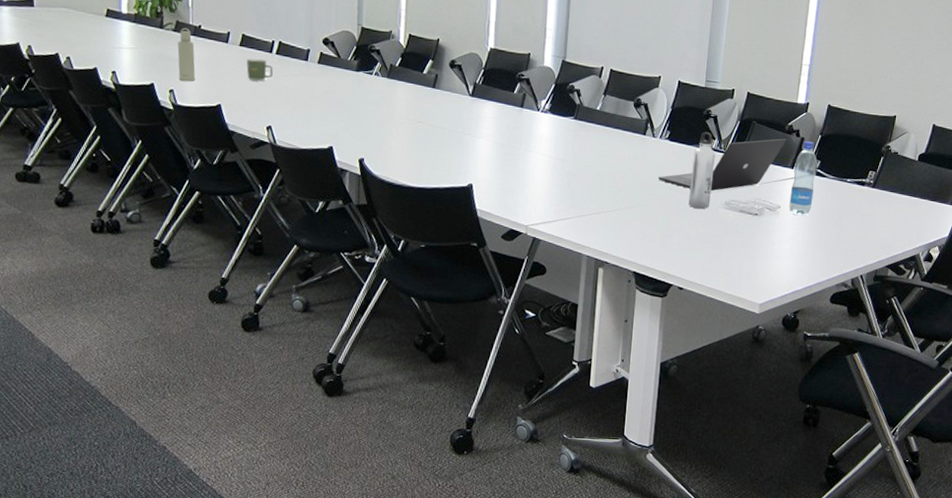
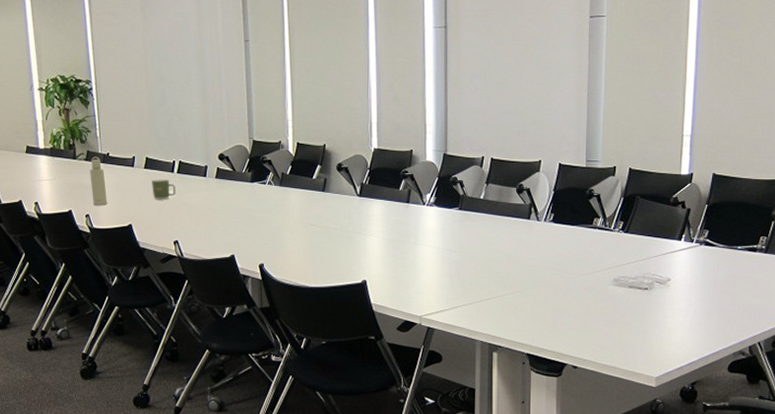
laptop: present [658,138,787,191] -> none [545,211,673,269]
water bottle: present [688,132,716,209] -> none [577,212,601,288]
bottle: present [789,141,817,216] -> none [679,211,705,287]

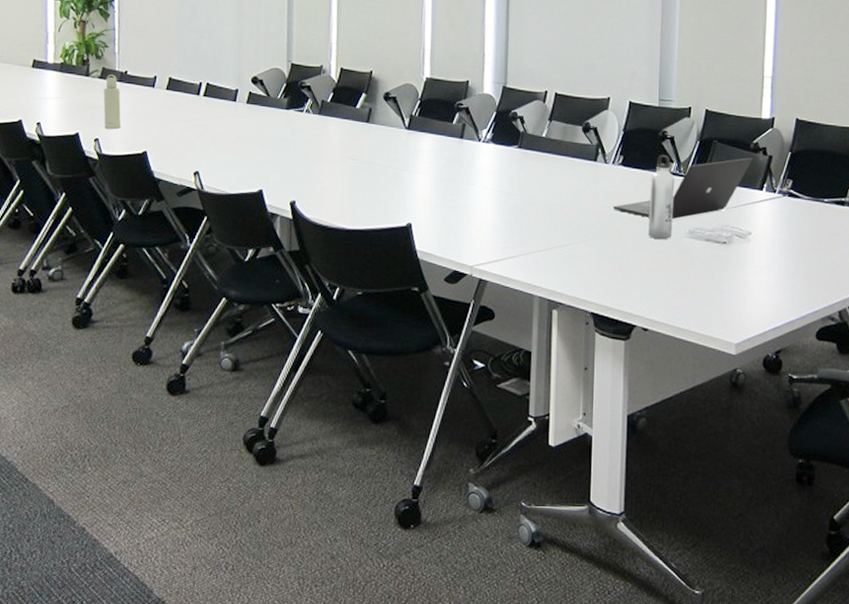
mug: present [152,179,175,199] -> none [173,101,200,125]
laptop: none [545,211,673,269] -> present [612,158,753,219]
water bottle: none [577,212,601,288] -> present [648,155,675,240]

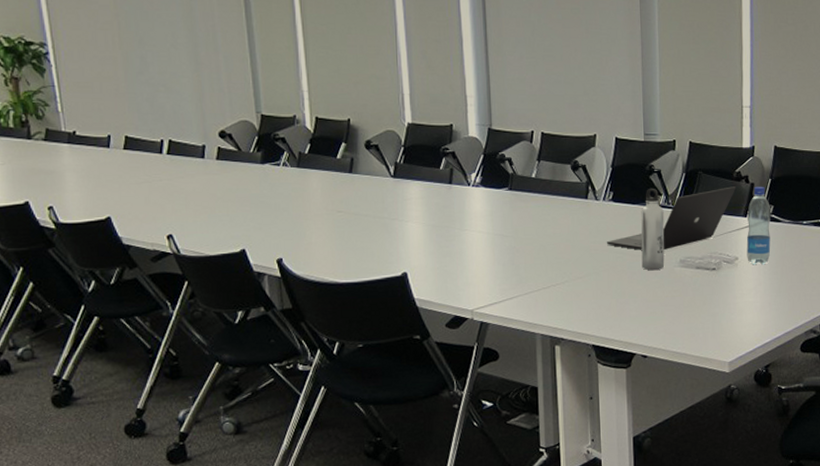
bottle: present [103,74,121,130] -> none [51,135,77,196]
bottle: none [761,159,789,242] -> present [746,186,771,265]

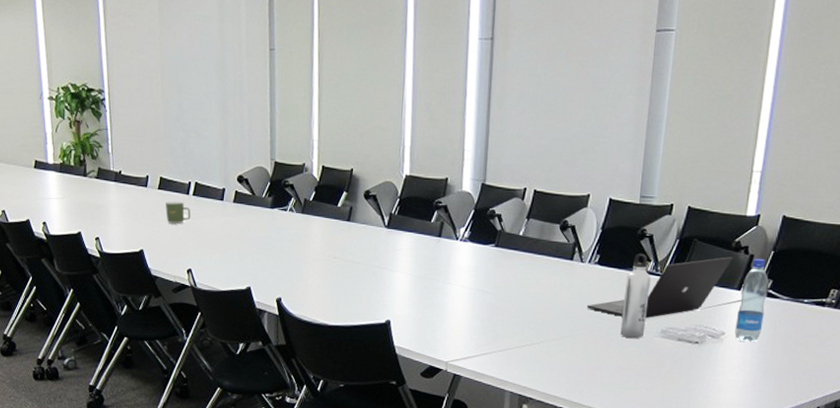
mug: none [134,161,166,186] -> present [165,201,191,224]

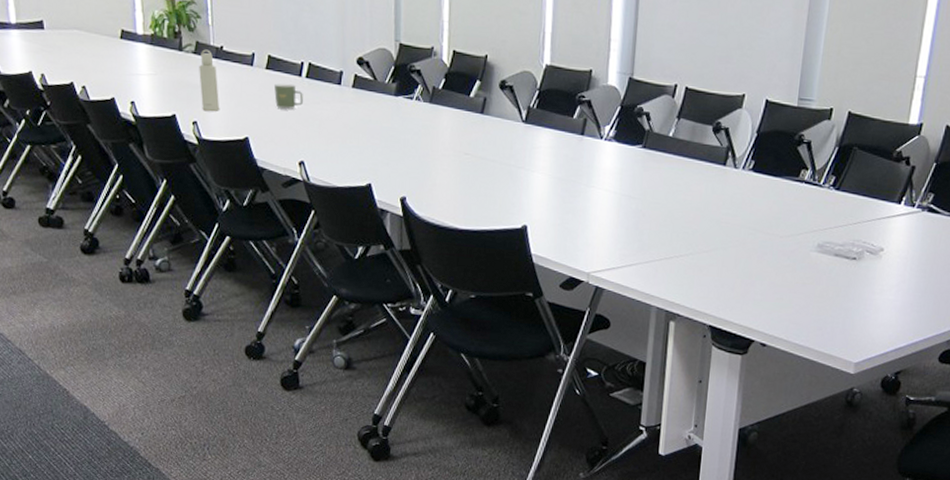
bottle: none [101,174,119,229] -> present [199,49,220,112]
laptop: present [586,257,734,318] -> none [739,167,894,231]
water bottle: present [620,254,651,339] -> none [774,161,808,253]
bottle: present [734,258,769,343] -> none [893,170,930,260]

